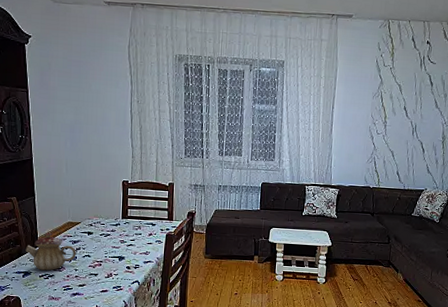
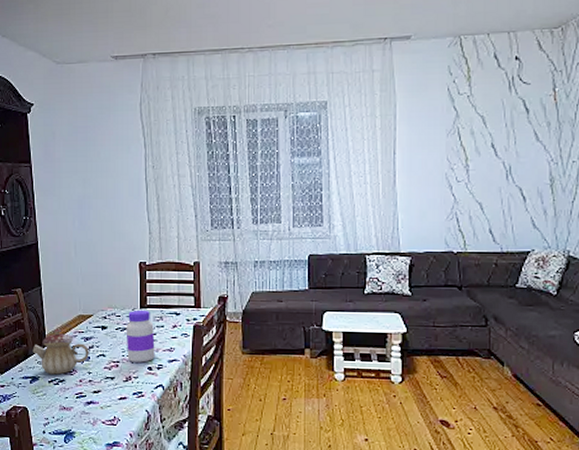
jar: none [109,220,134,263] -> present [126,309,155,363]

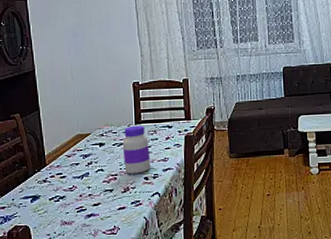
teapot: present [32,328,89,375] -> none [32,148,88,192]

